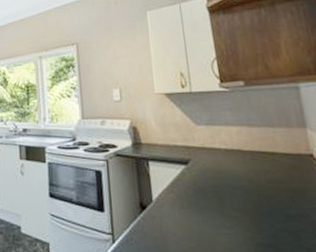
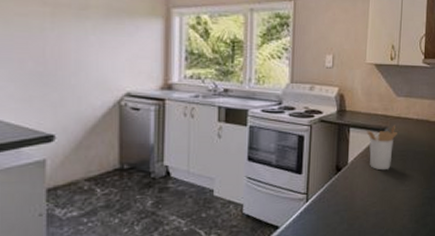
utensil holder: none [168,156,205,209] -> present [366,125,397,171]

